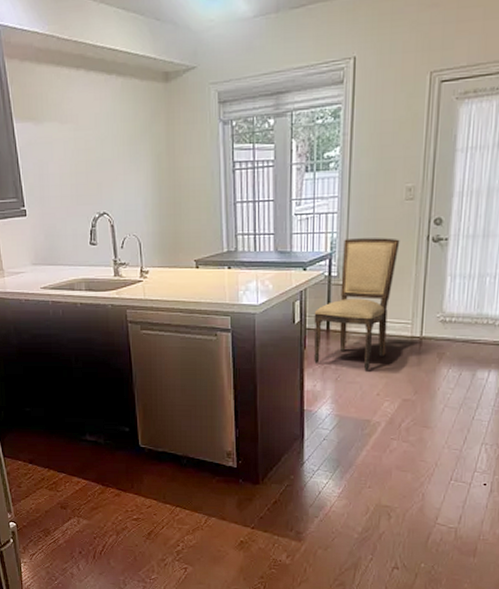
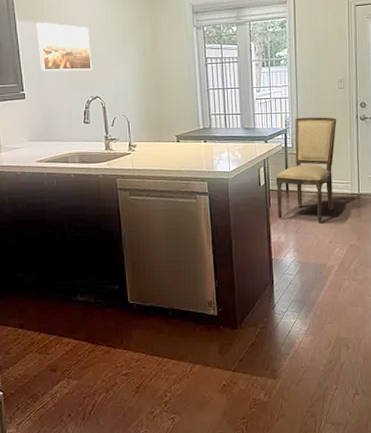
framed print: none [35,122,99,183] -> present [36,22,93,72]

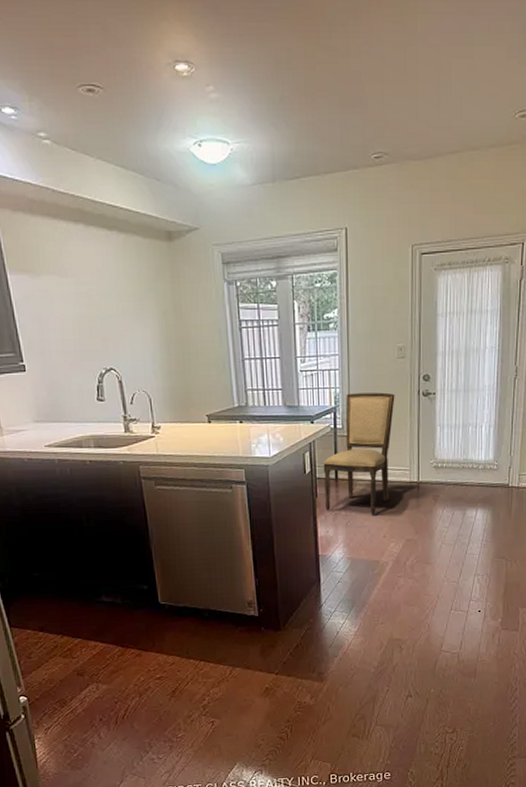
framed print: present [36,22,93,72] -> none [31,275,104,338]

